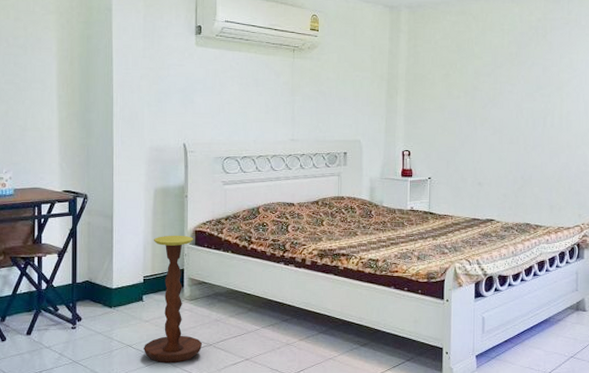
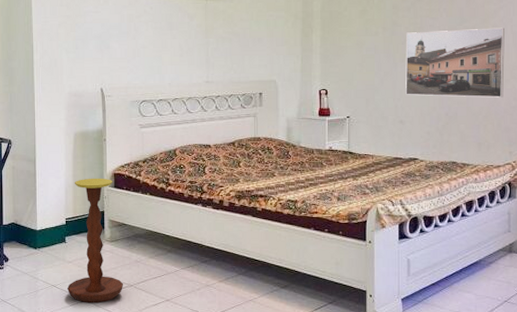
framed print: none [484,96,577,162] -> present [405,27,505,98]

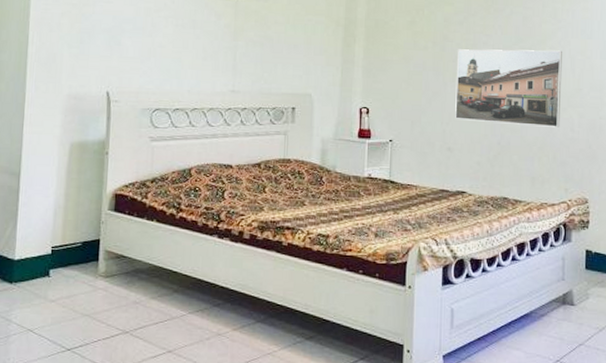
side table: present [67,178,124,304] -> none [47,198,118,354]

